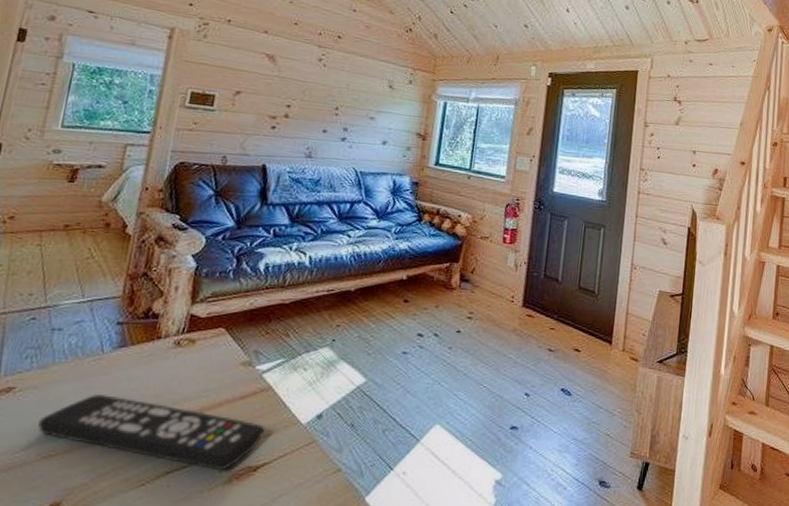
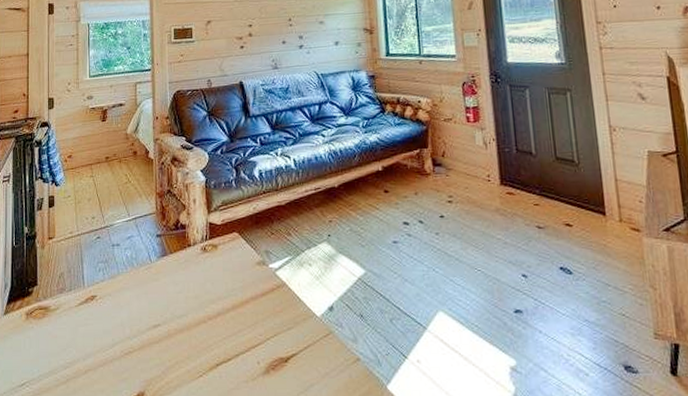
remote control: present [37,394,265,471] -> none [117,298,287,362]

